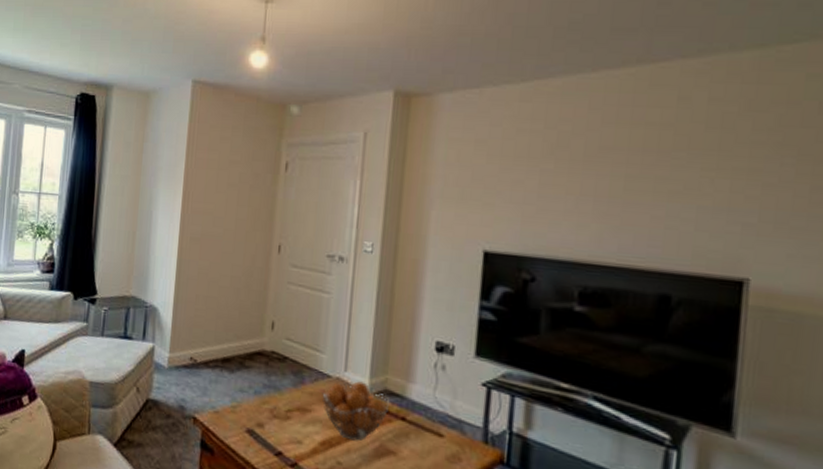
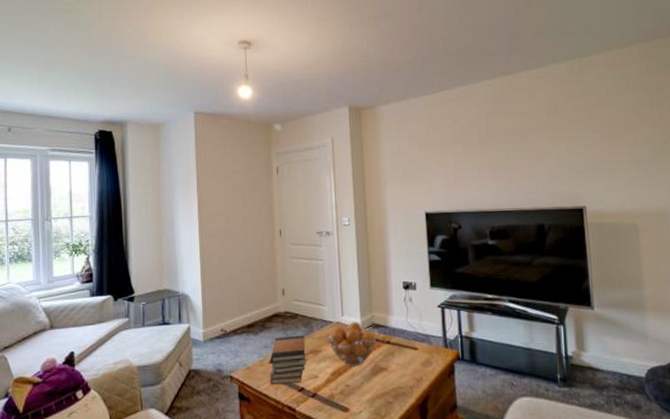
book stack: none [241,381,293,445] -> present [268,335,306,385]

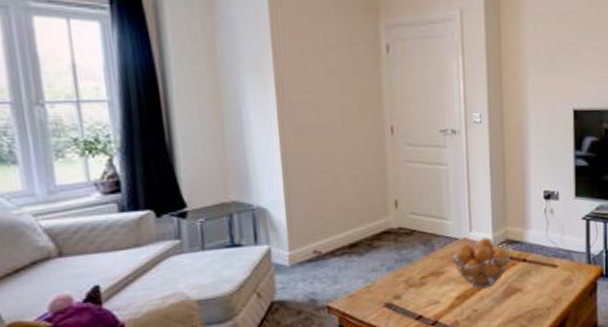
book stack: present [268,335,306,385] -> none [377,254,426,315]

